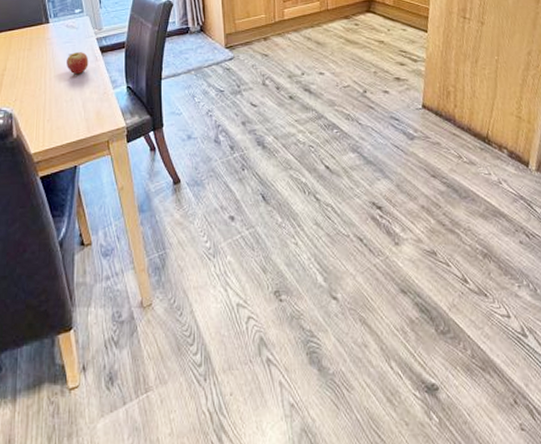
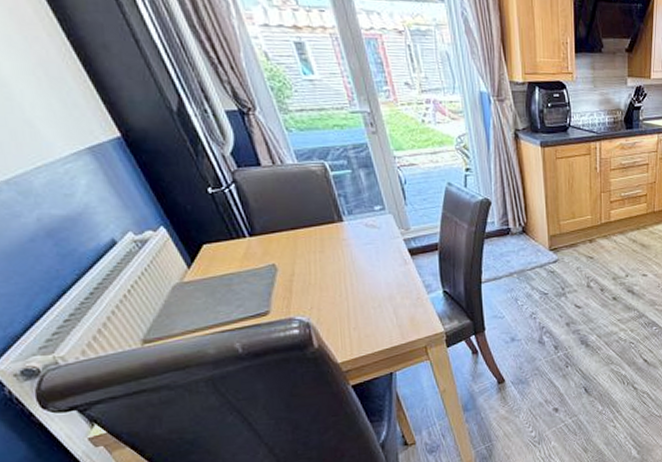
fruit: present [66,52,89,75] -> none [370,255,397,280]

